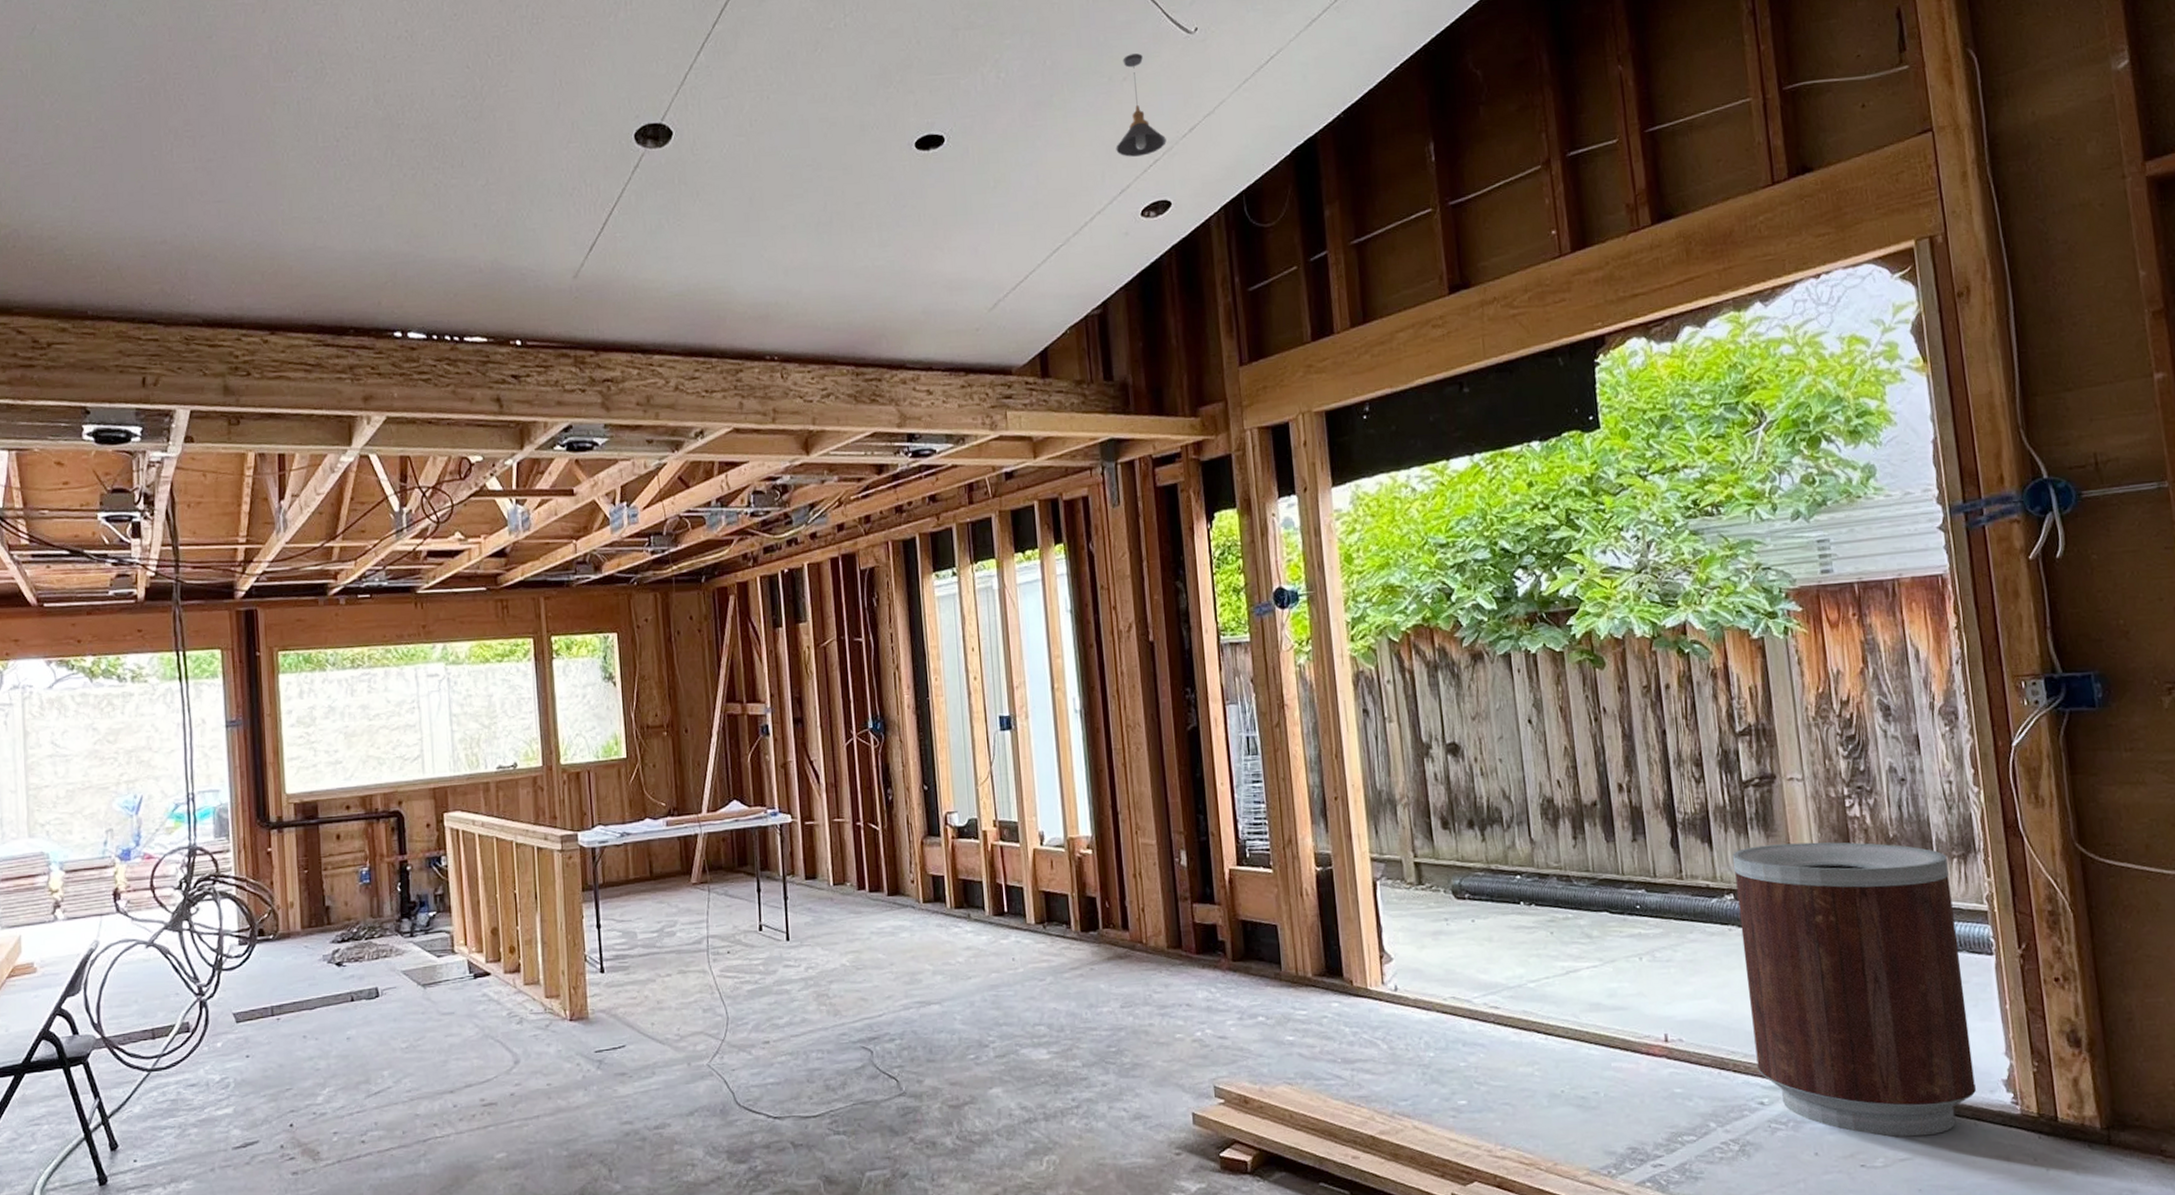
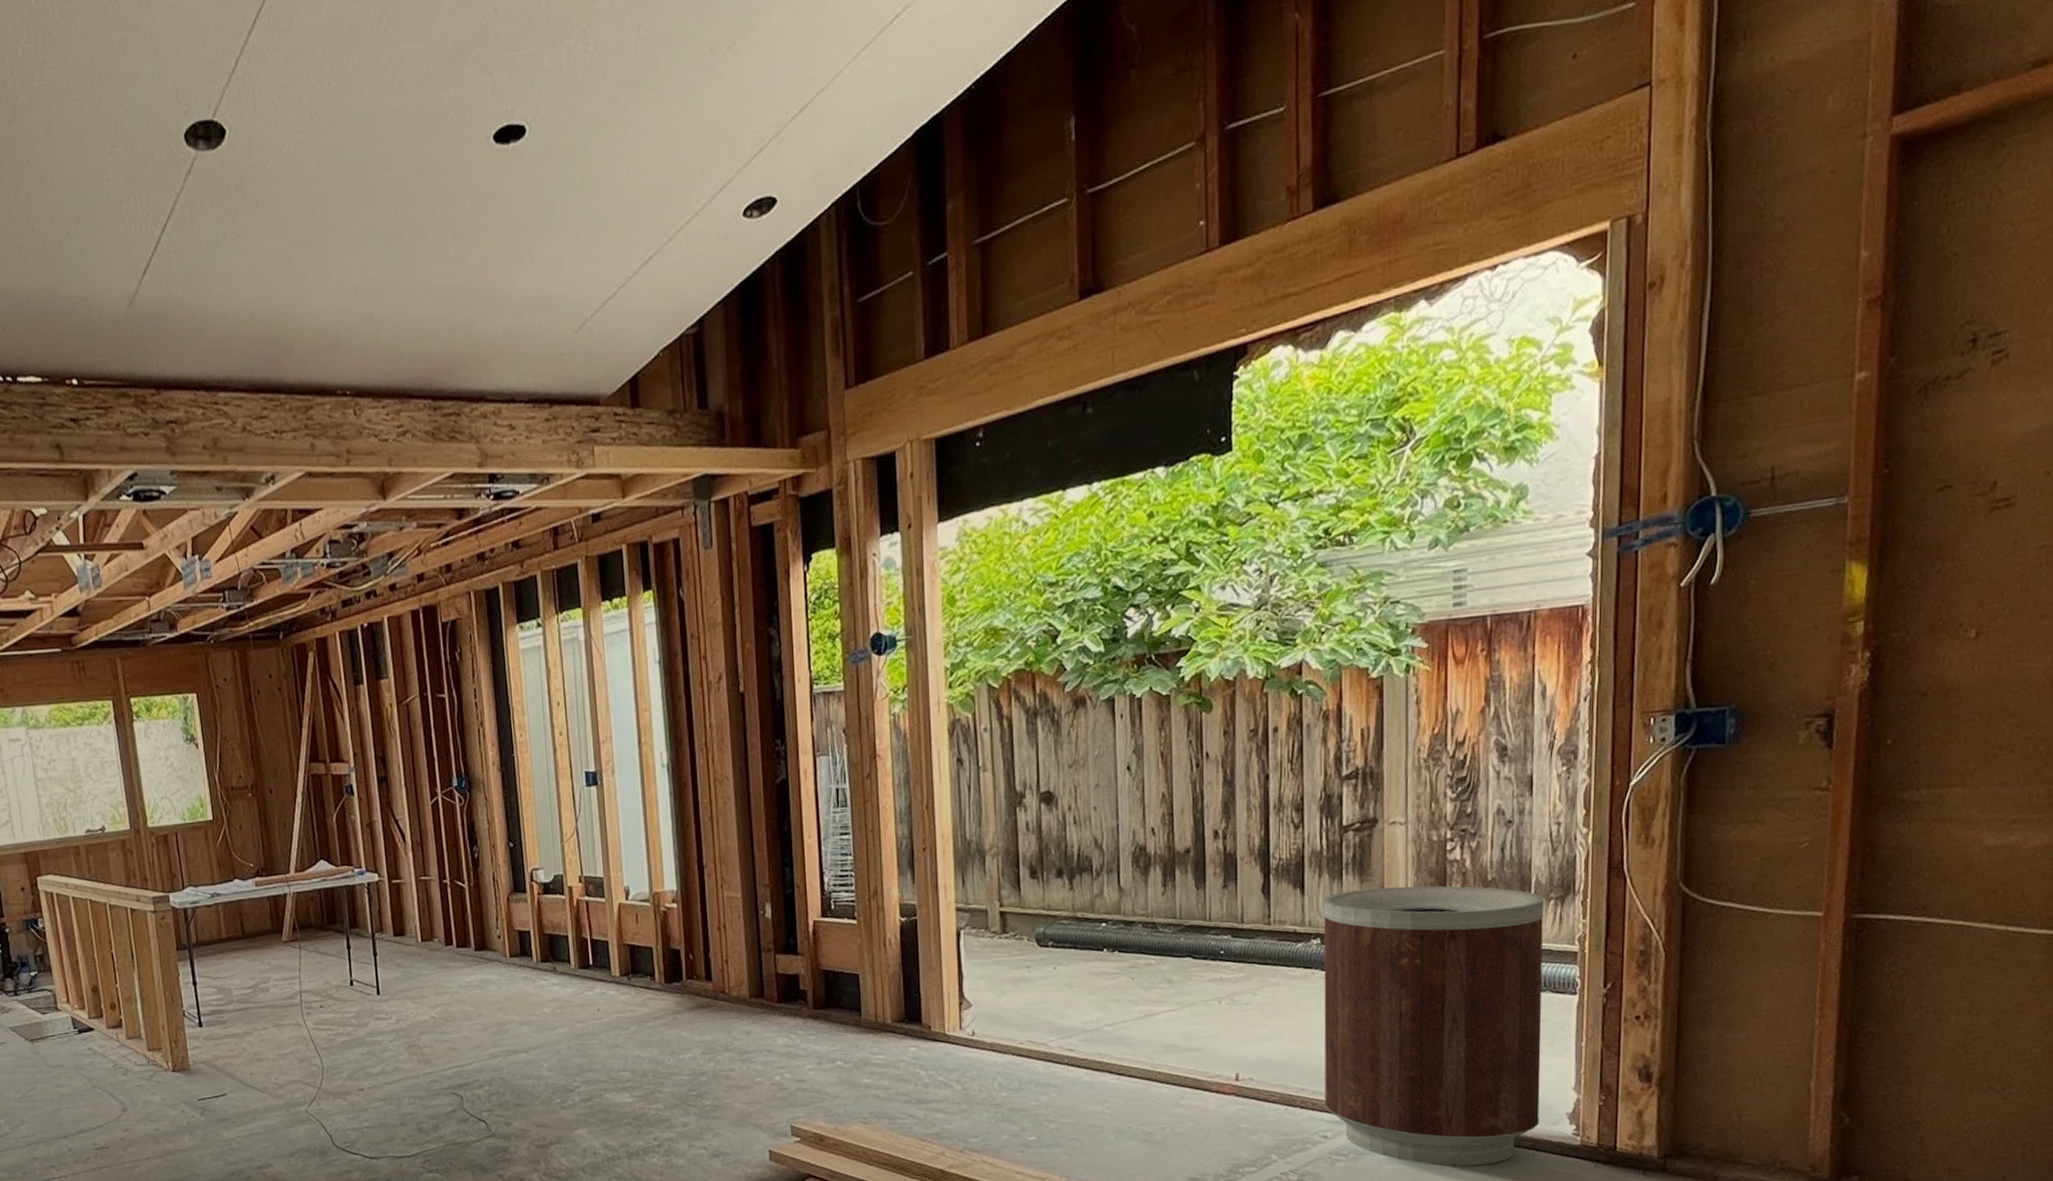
pendant light: present [1116,53,1166,157] -> none [716,16,774,146]

